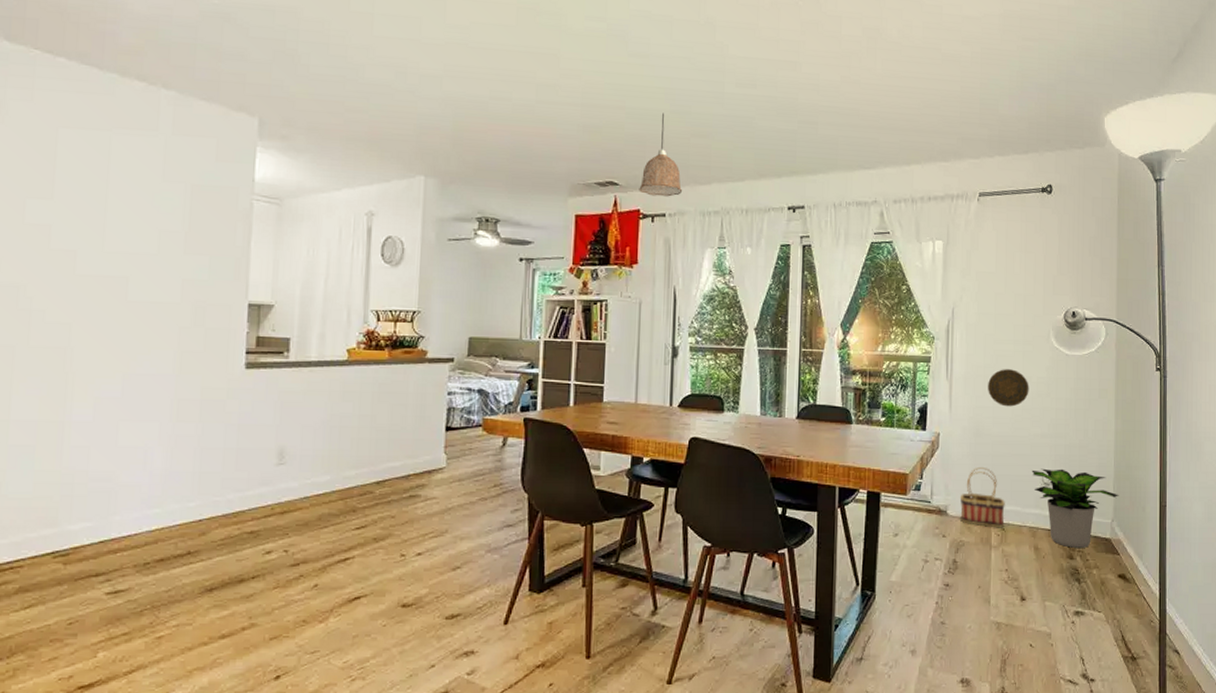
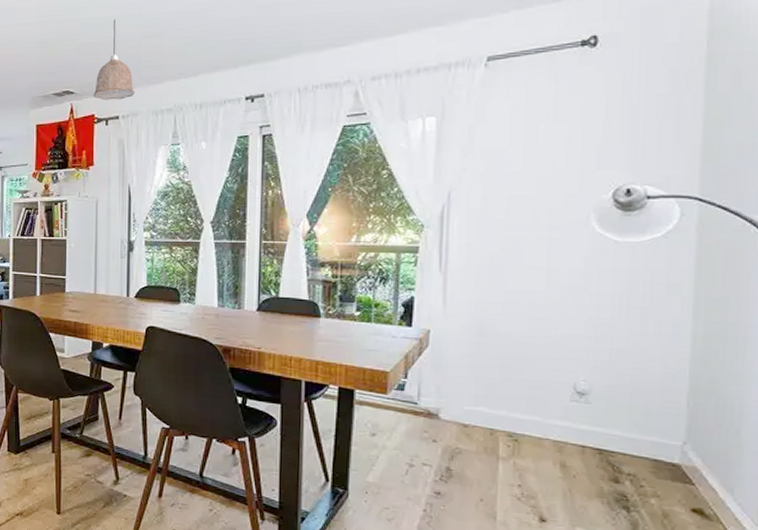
basket: present [959,468,1005,528] -> none [456,369,519,439]
decorative plate: present [988,369,1029,407] -> none [496,259,557,303]
potted plant: present [1031,468,1119,548] -> none [558,375,696,472]

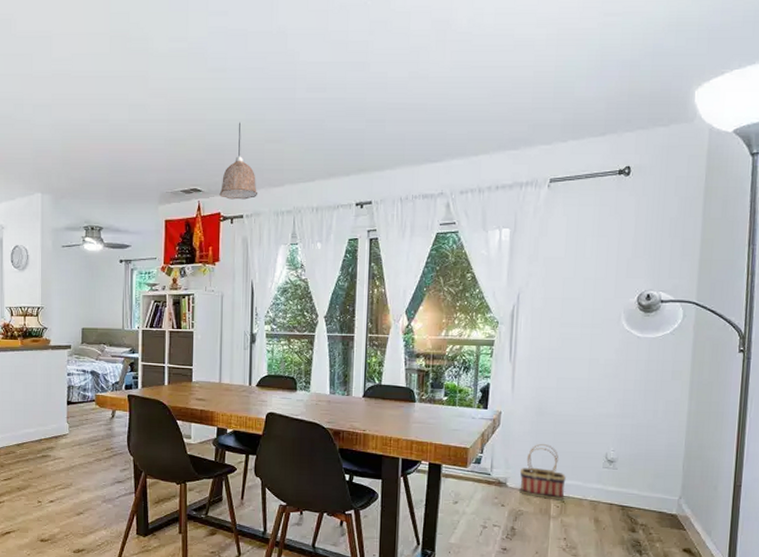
basket: none [456,369,519,439] -> present [519,444,566,501]

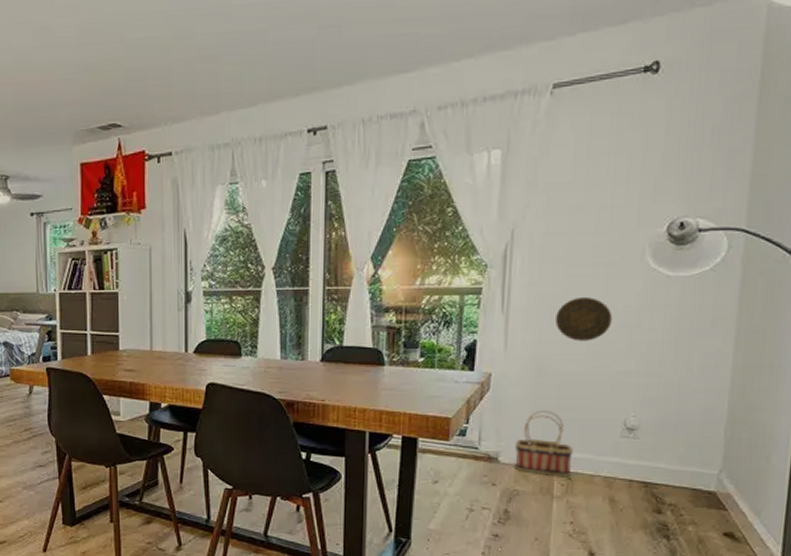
pendant lamp: present [219,122,258,200] -> none [143,40,189,134]
decorative plate: none [552,351,596,388] -> present [555,297,613,341]

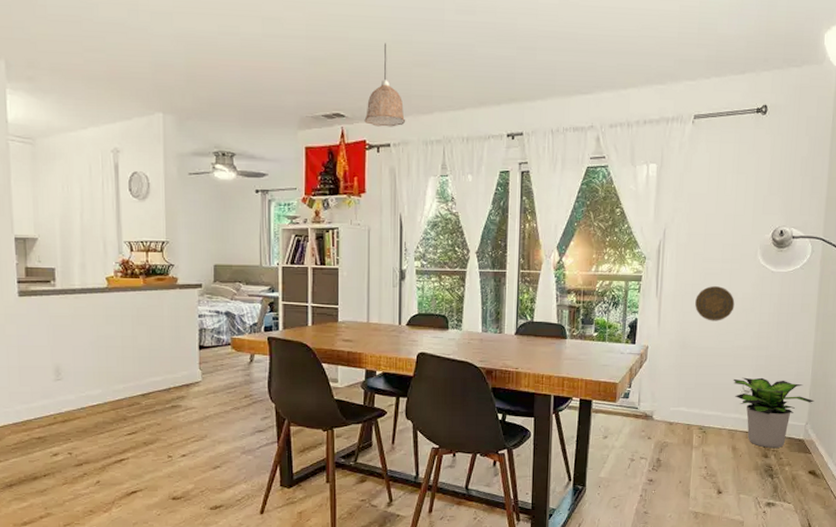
pendant lamp: none [143,40,189,134] -> present [364,43,406,127]
basket: present [514,411,573,477] -> none [665,377,707,431]
potted plant: none [610,411,732,501] -> present [733,377,814,448]

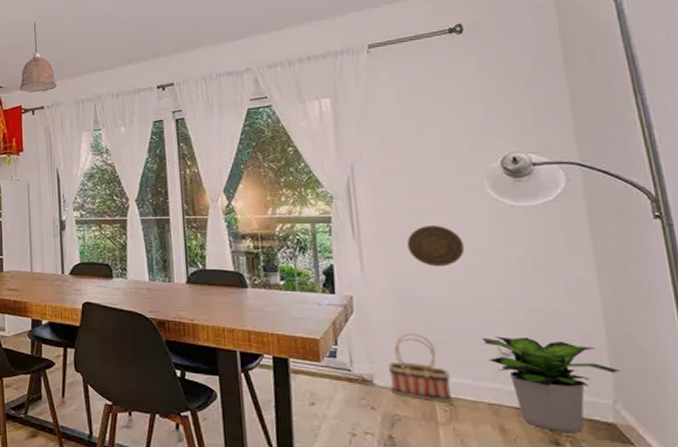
basket: none [665,377,707,431] -> present [387,334,452,403]

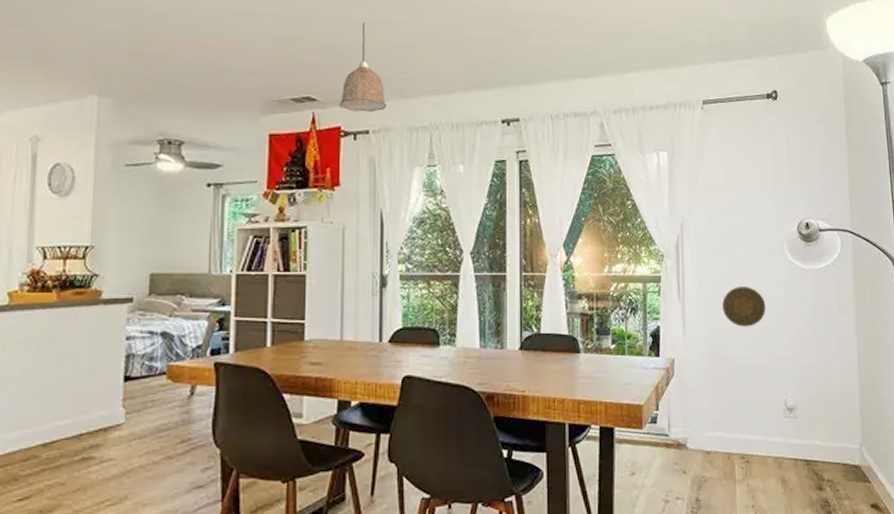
basket: present [387,334,452,403] -> none [699,394,748,460]
potted plant: present [481,336,620,433] -> none [773,392,866,478]

